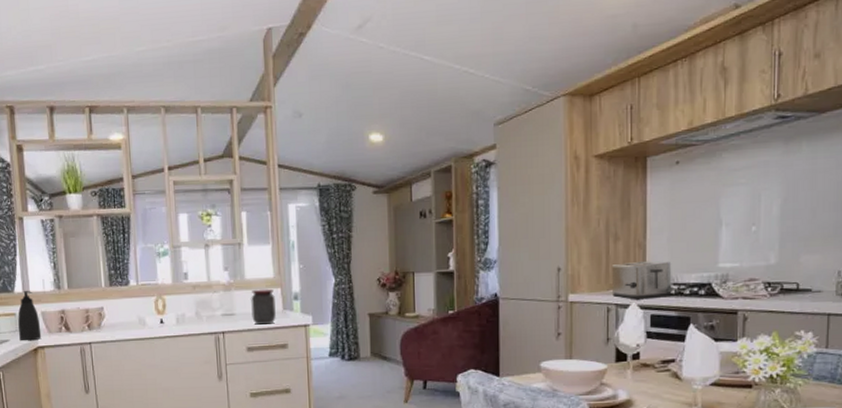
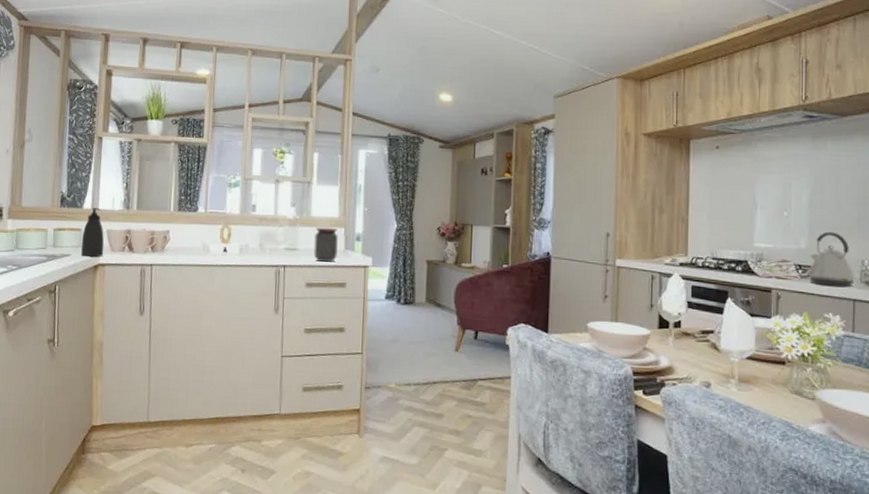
toaster: present [611,260,672,300] -> none [656,233,712,271]
kettle: none [778,243,831,303] -> present [808,231,856,288]

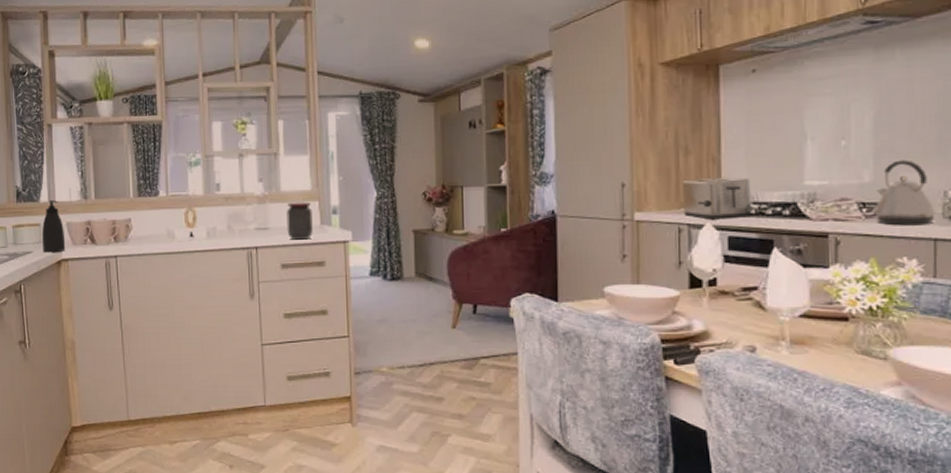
toaster: none [656,233,712,271] -> present [682,176,752,220]

